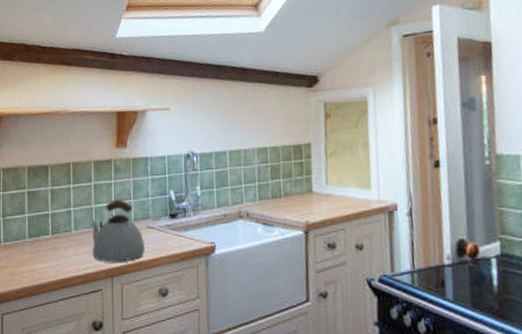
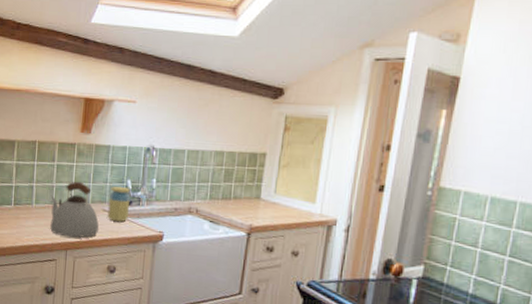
jar: none [152,199,175,238] -> present [107,186,130,222]

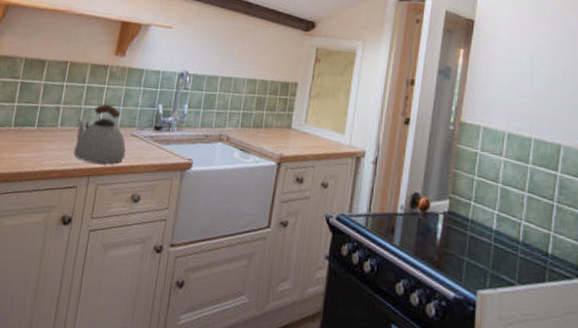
jar: present [107,186,130,222] -> none [135,110,161,148]

